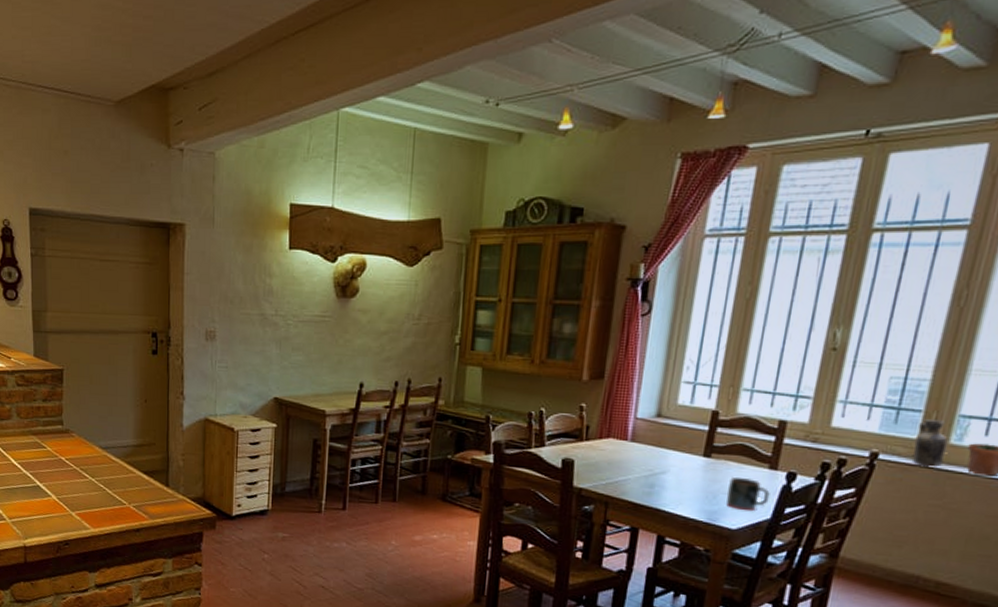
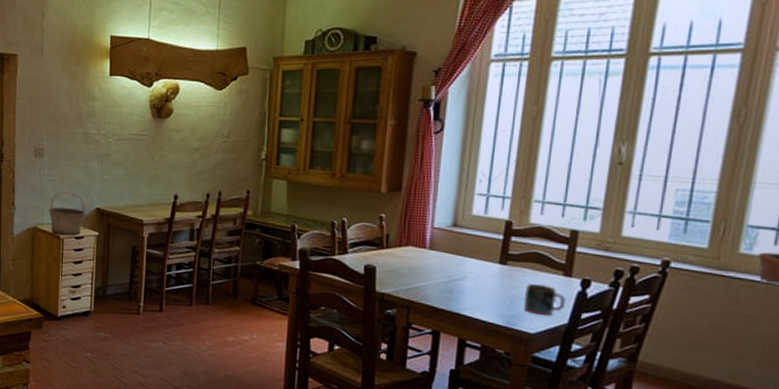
basket: none [221,380,263,428] -> present [49,192,86,235]
ceramic jug: present [912,418,948,468] -> none [704,228,738,275]

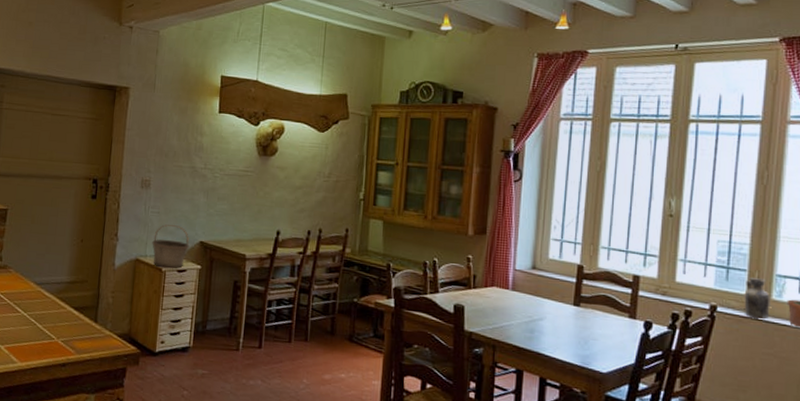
mug: present [523,284,566,317] -> none [595,325,632,357]
ceramic jug: none [704,228,738,275] -> present [744,277,770,320]

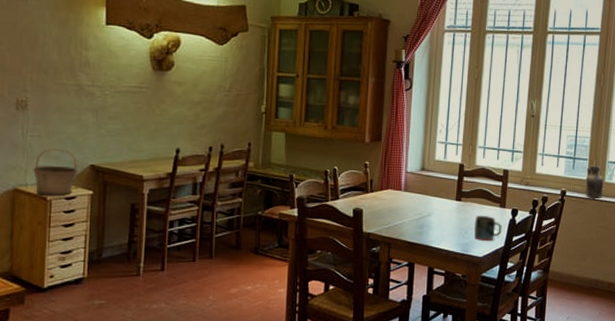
mug: none [595,325,632,357] -> present [473,215,502,242]

